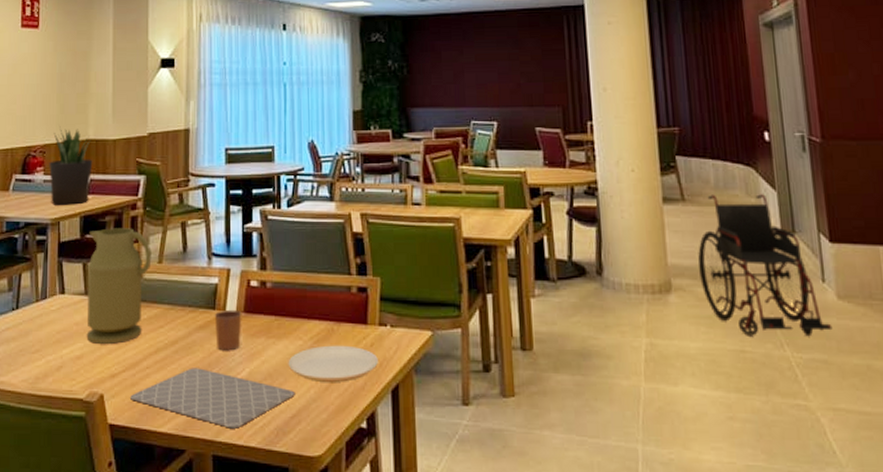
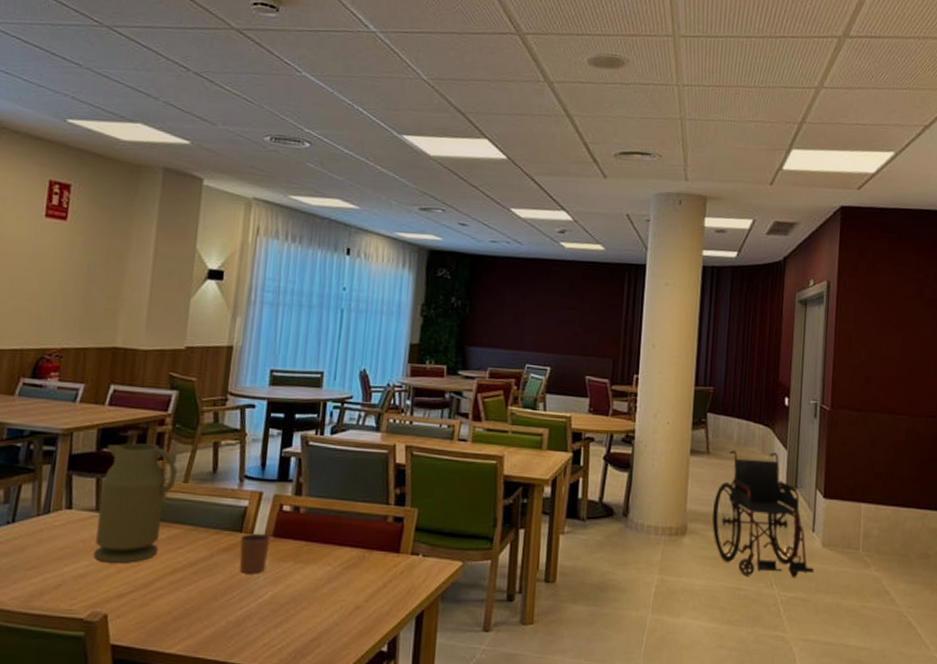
planter: present [49,126,93,205] -> none [64,330,120,416]
placemat: present [130,368,295,429] -> none [138,590,318,651]
plate: present [288,345,378,382] -> none [313,571,406,608]

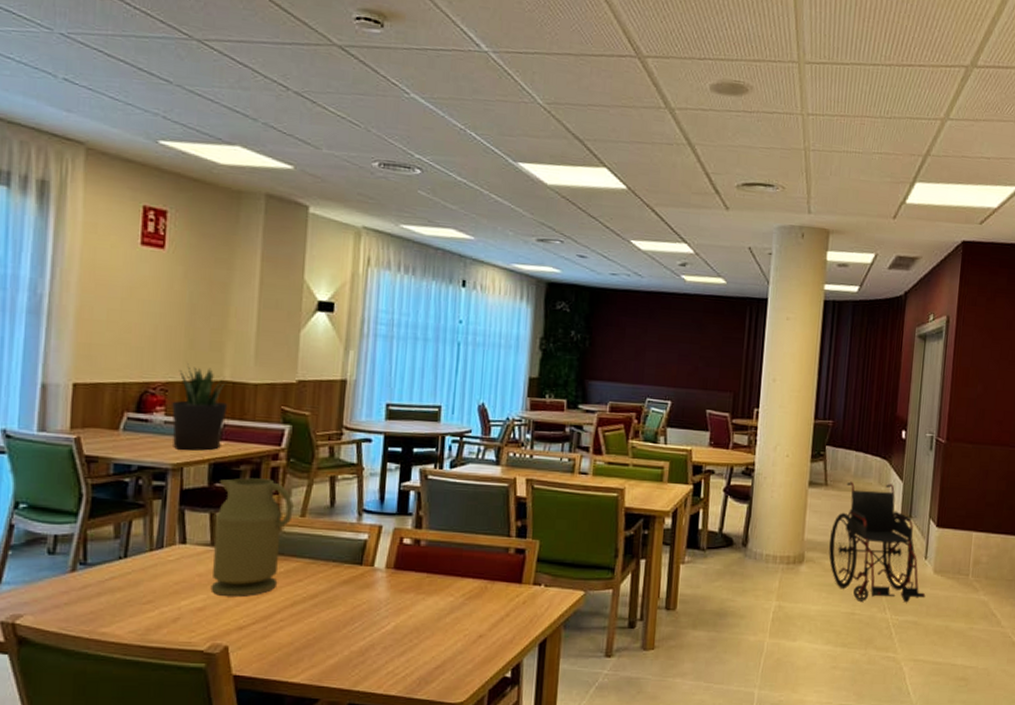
planter: none [64,330,120,416] -> present [172,363,228,451]
cup: present [239,533,271,573] -> none [359,565,392,604]

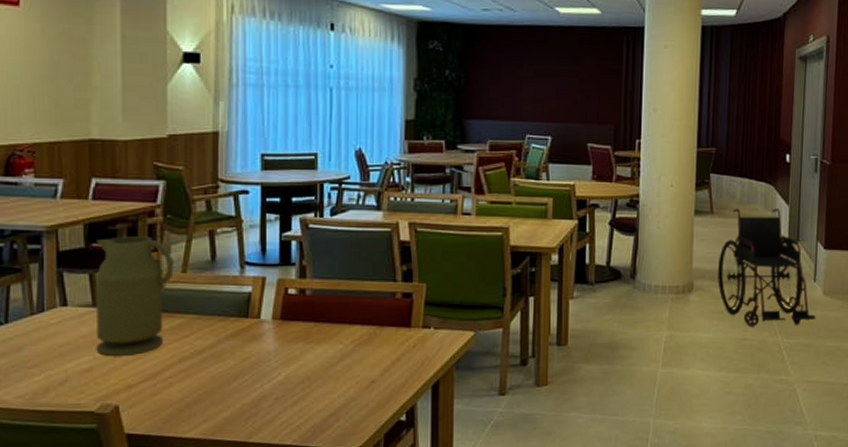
planter: present [172,363,228,451] -> none [41,123,99,211]

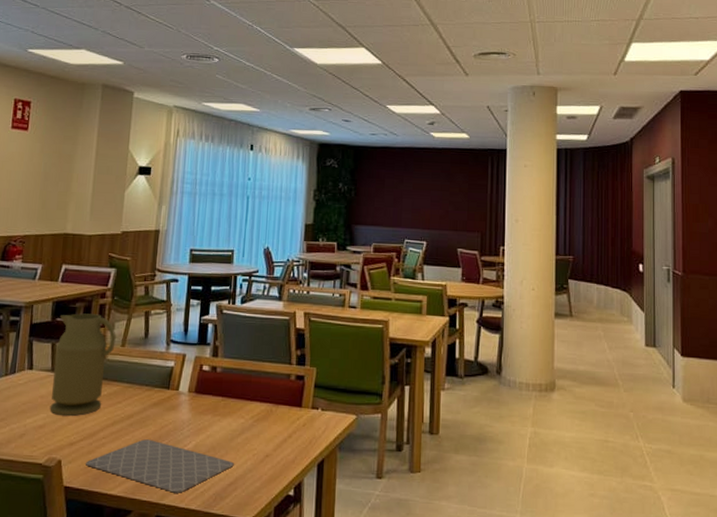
placemat: none [151,375,334,430] -> present [86,439,234,493]
wheelchair: present [718,208,816,327] -> none [578,313,677,431]

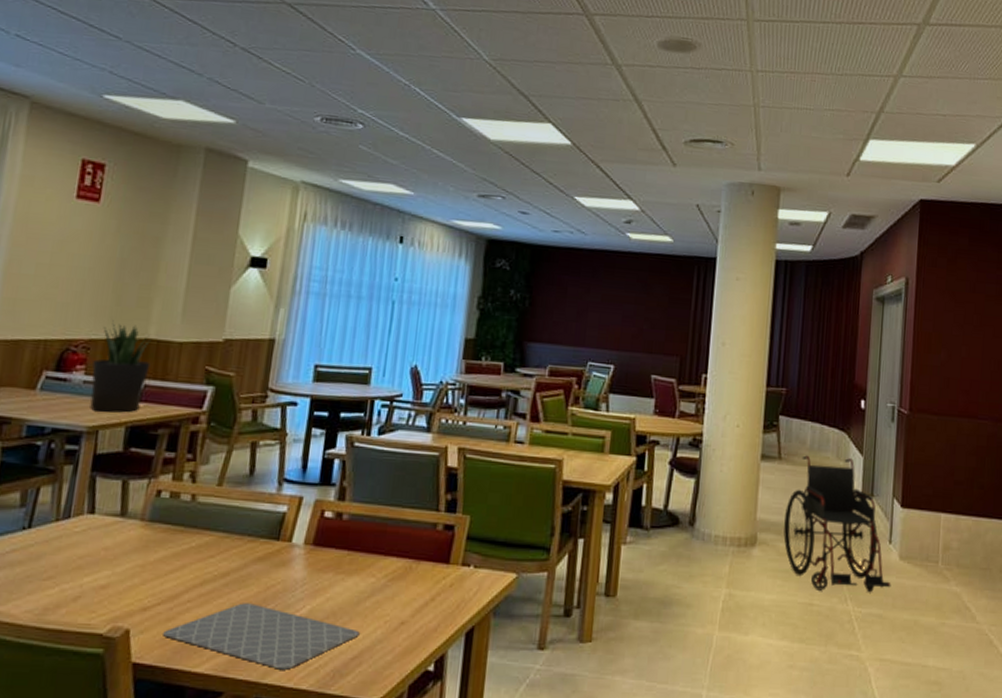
planter: none [26,220,70,291] -> present [90,320,153,413]
water jug: present [49,313,116,416] -> none [116,442,211,573]
wheelchair: none [578,313,677,431] -> present [783,455,891,593]

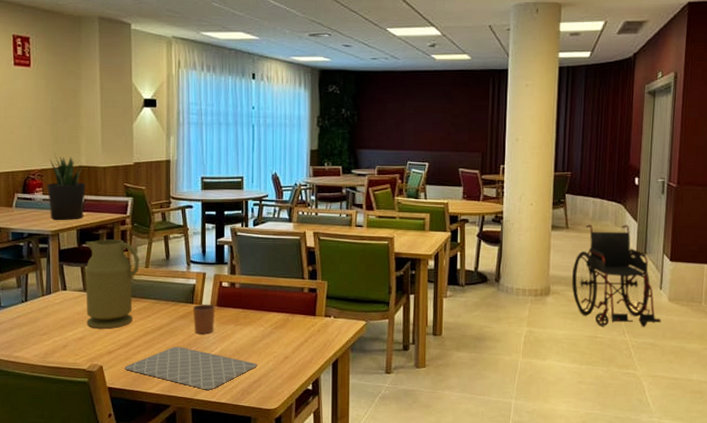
water jug: none [116,442,211,573] -> present [84,239,140,329]
cup: none [275,541,310,585] -> present [192,304,215,334]

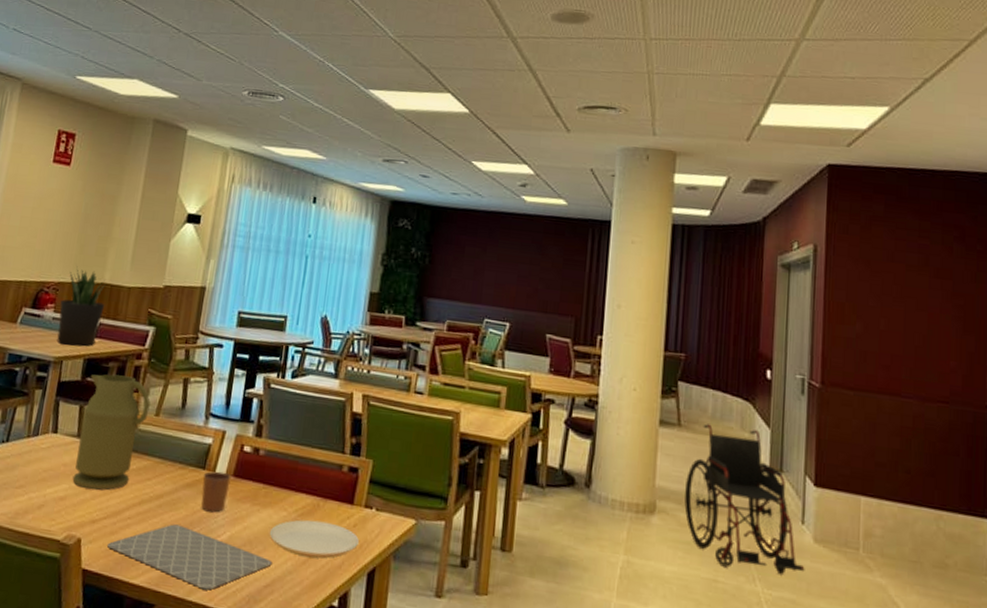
plate: none [252,331,323,357] -> present [269,519,359,559]

